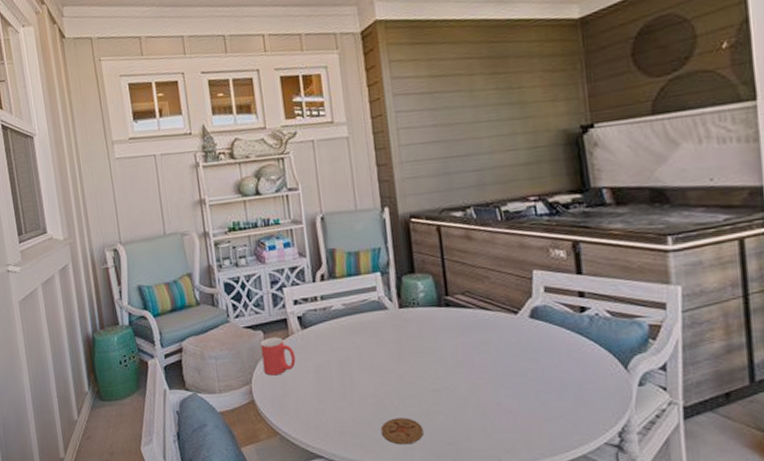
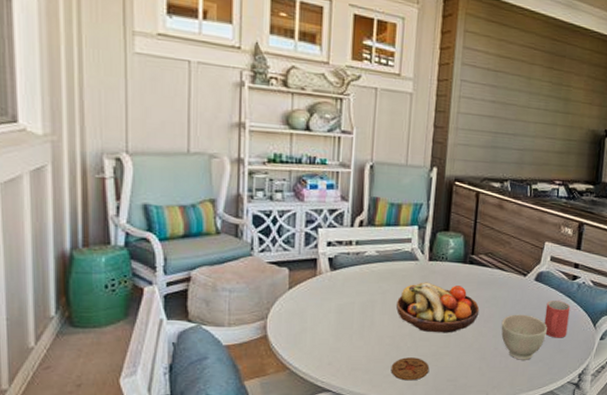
mug: present [260,337,296,376] -> none [283,275,319,313]
fruit bowl: none [373,332,469,389] -> present [396,282,480,333]
bowl: none [498,360,561,417] -> present [501,314,547,360]
mug: none [551,340,589,387] -> present [544,300,571,338]

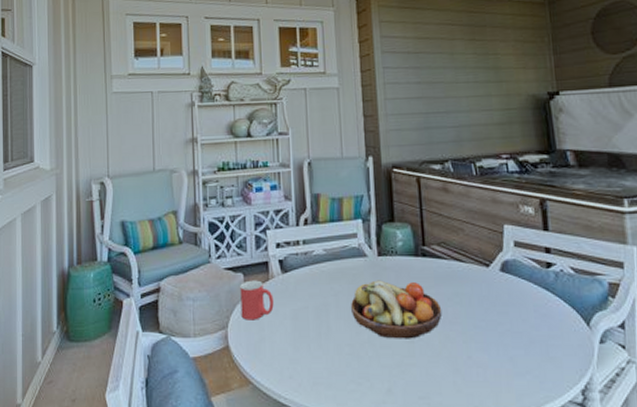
mug: none [283,275,319,313] -> present [240,280,274,320]
coaster: present [390,357,430,381] -> none [354,369,397,398]
bowl: present [501,314,547,360] -> none [470,313,528,372]
mug: present [544,300,571,338] -> none [520,295,554,342]

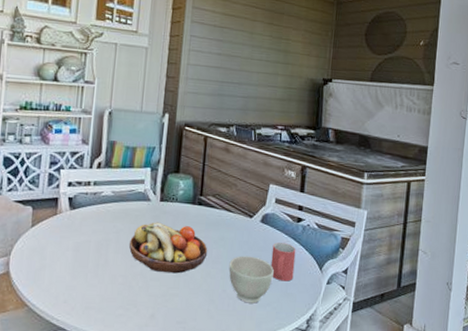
mug: present [240,280,274,320] -> none [25,213,59,250]
bowl: none [470,313,528,372] -> present [229,255,274,304]
mug: none [520,295,554,342] -> present [270,242,296,282]

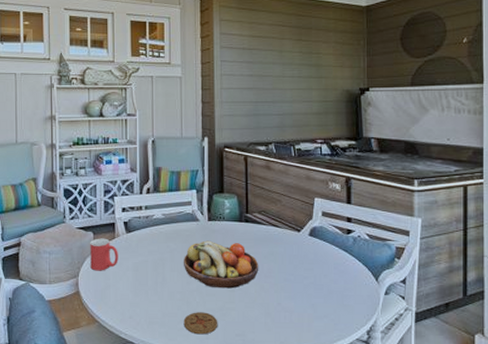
mug: none [25,213,59,250] -> present [90,238,118,271]
coaster: none [122,297,160,322] -> present [183,312,218,335]
bowl: present [229,255,274,304] -> none [281,269,327,316]
mug: present [270,242,296,282] -> none [324,255,349,293]

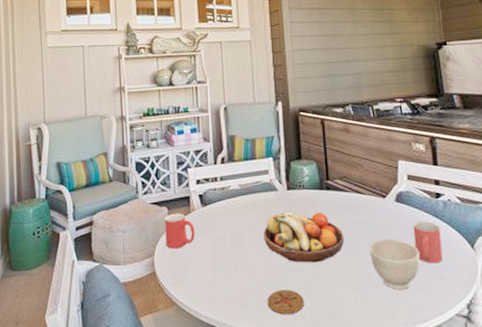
bowl: none [281,269,327,316] -> present [369,238,420,290]
mug: none [324,255,349,293] -> present [413,222,443,263]

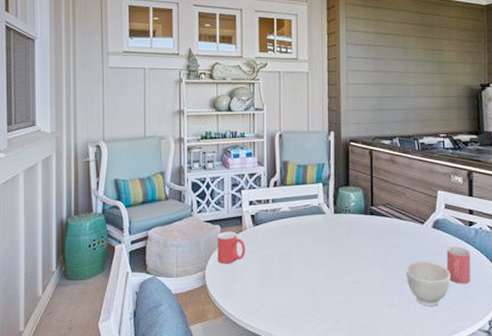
fruit bowl: present [264,211,345,263] -> none [310,233,384,281]
coaster: present [267,290,305,315] -> none [309,304,344,327]

